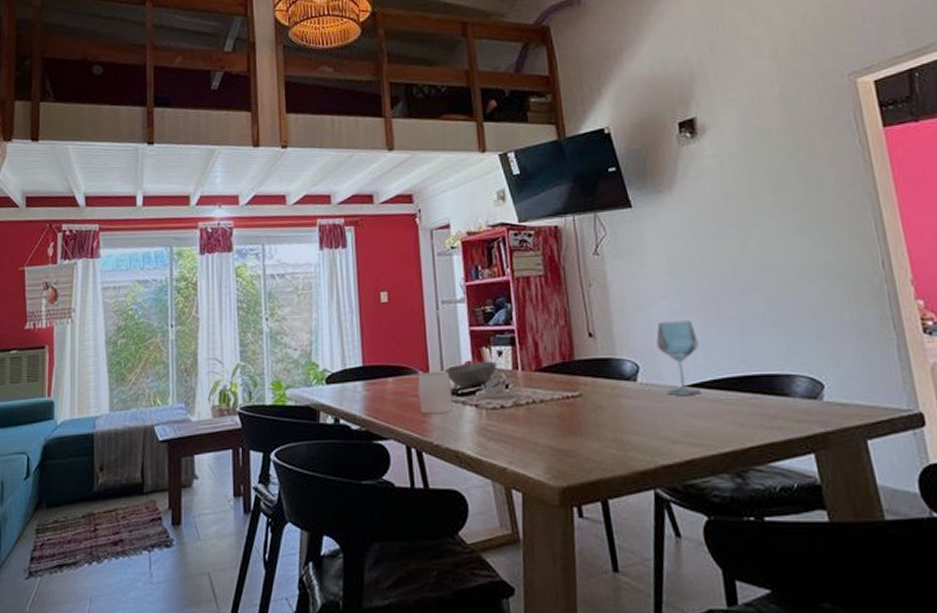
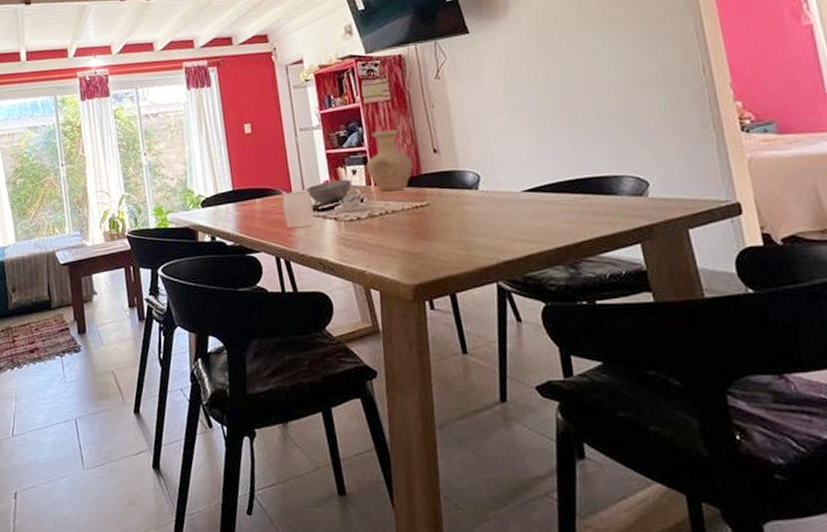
vase: none [514,309,565,378] -> present [366,130,413,192]
wine glass: present [656,320,702,395] -> none [495,132,537,200]

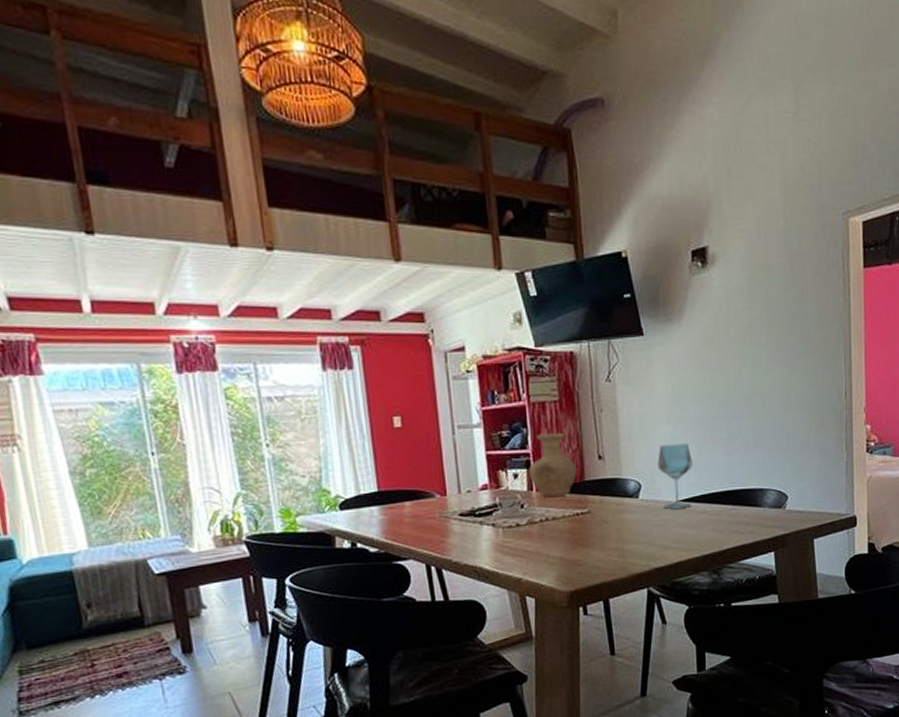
mug: present [282,190,315,229] -> none [435,494,471,535]
bowl: present [306,179,352,204] -> none [463,483,513,509]
wine glass: none [495,132,537,200] -> present [657,443,693,509]

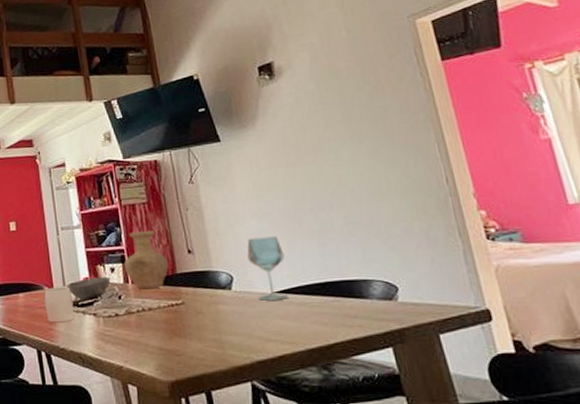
mug: none [435,494,471,535] -> present [44,286,75,323]
bowl: none [463,483,513,509] -> present [67,276,111,300]

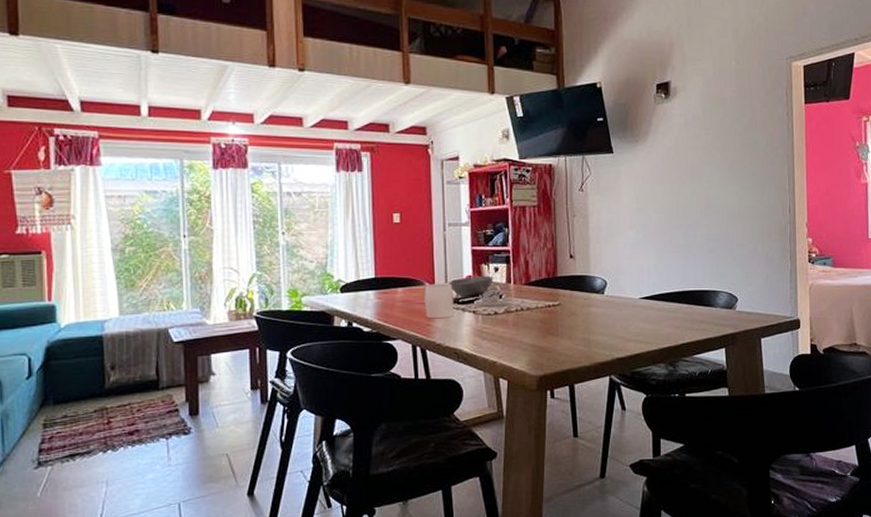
vase: present [124,231,168,290] -> none [509,234,550,290]
wine glass: present [247,236,289,301] -> none [622,247,653,305]

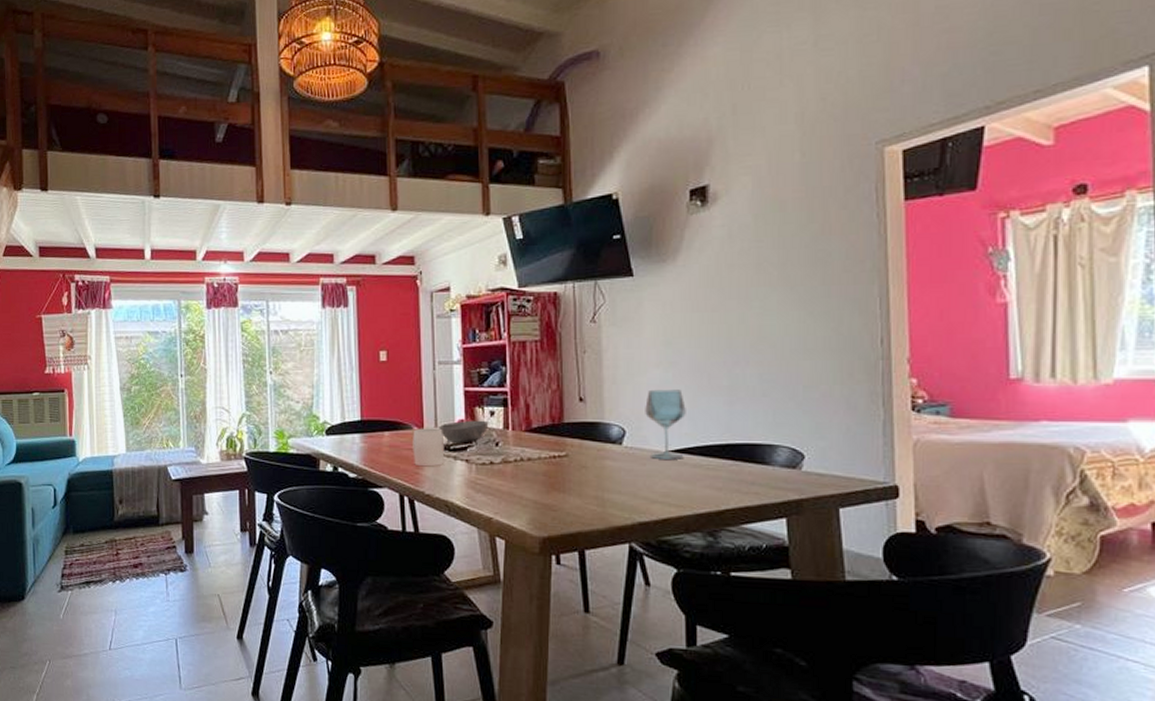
wine glass: none [622,247,653,305] -> present [645,389,686,459]

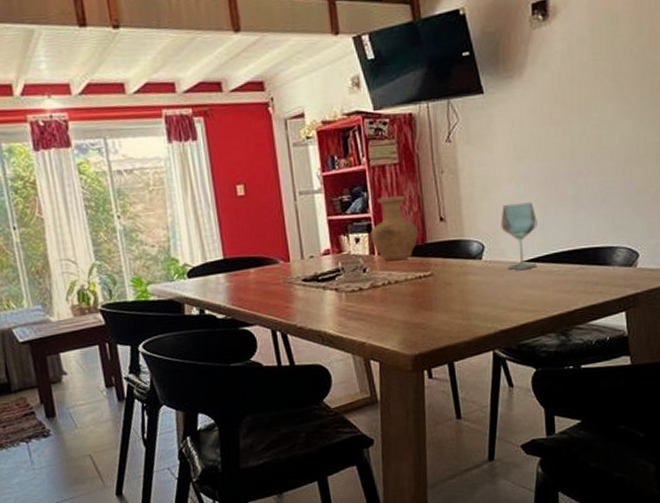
mug: present [413,428,445,467] -> none [279,259,314,300]
bowl: present [439,420,489,444] -> none [305,248,355,274]
vase: none [506,373,555,438] -> present [371,196,418,262]

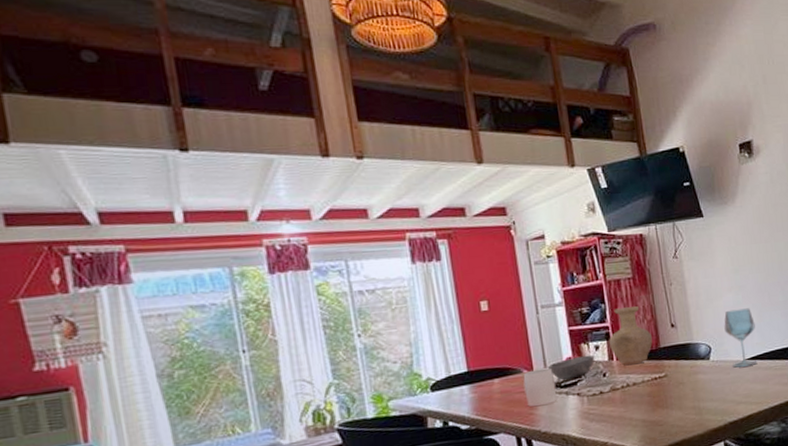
mug: none [279,259,314,300] -> present [523,368,558,407]
bowl: none [305,248,355,274] -> present [548,355,595,380]

